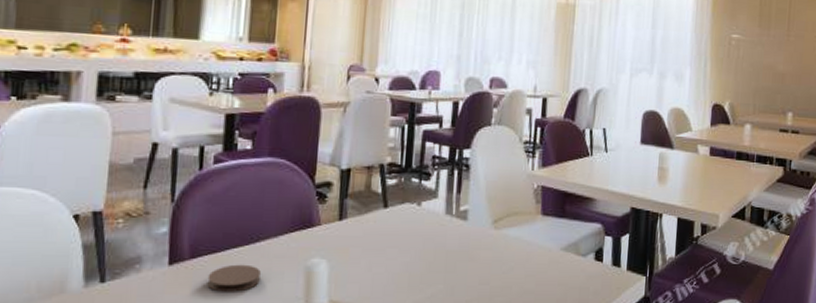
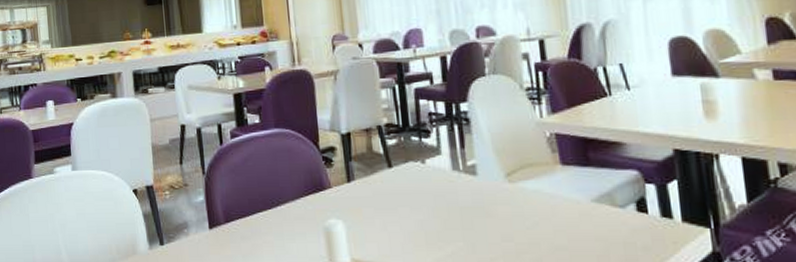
coaster: present [207,264,261,292] -> none [242,226,286,252]

